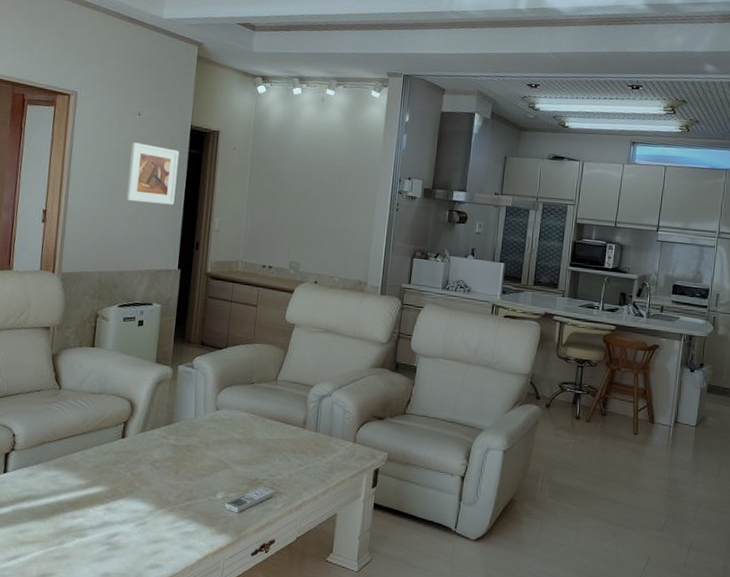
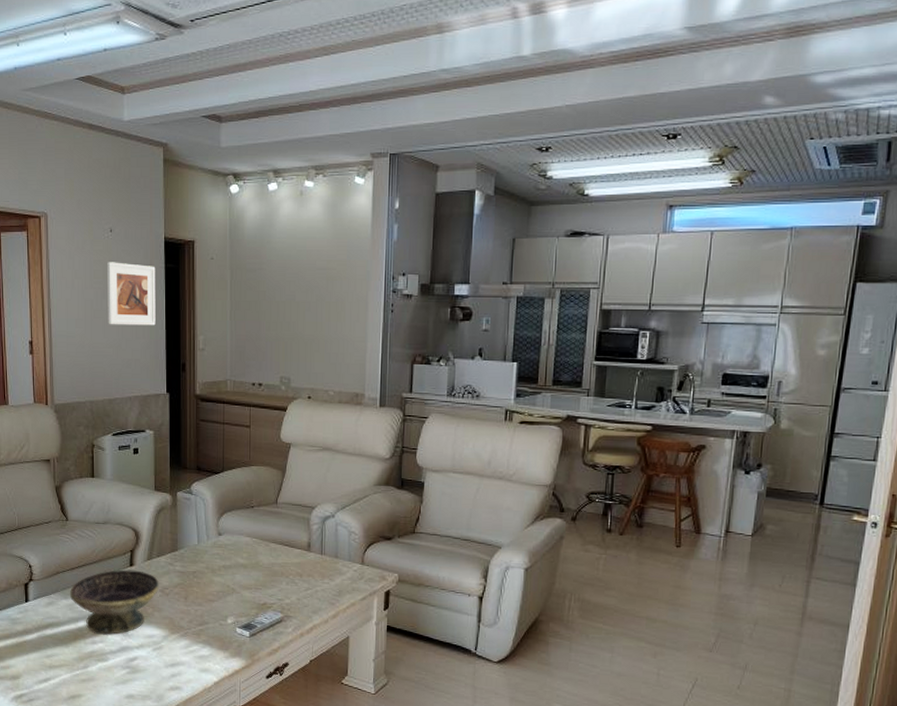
decorative bowl: none [54,441,151,509] -> present [70,569,159,635]

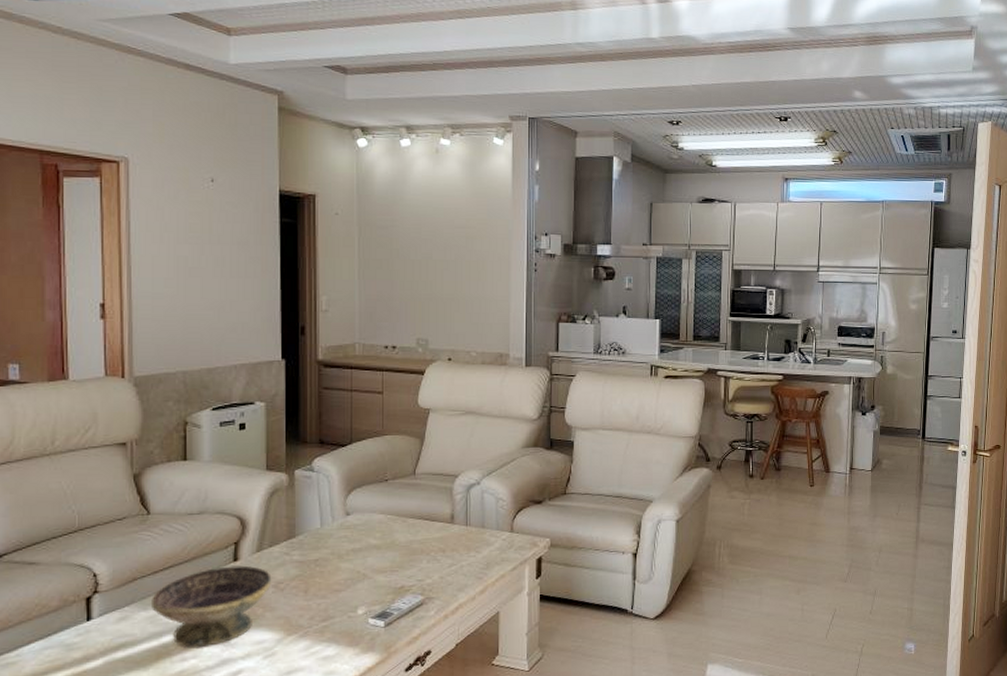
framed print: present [107,262,156,326] -> none [207,214,269,285]

